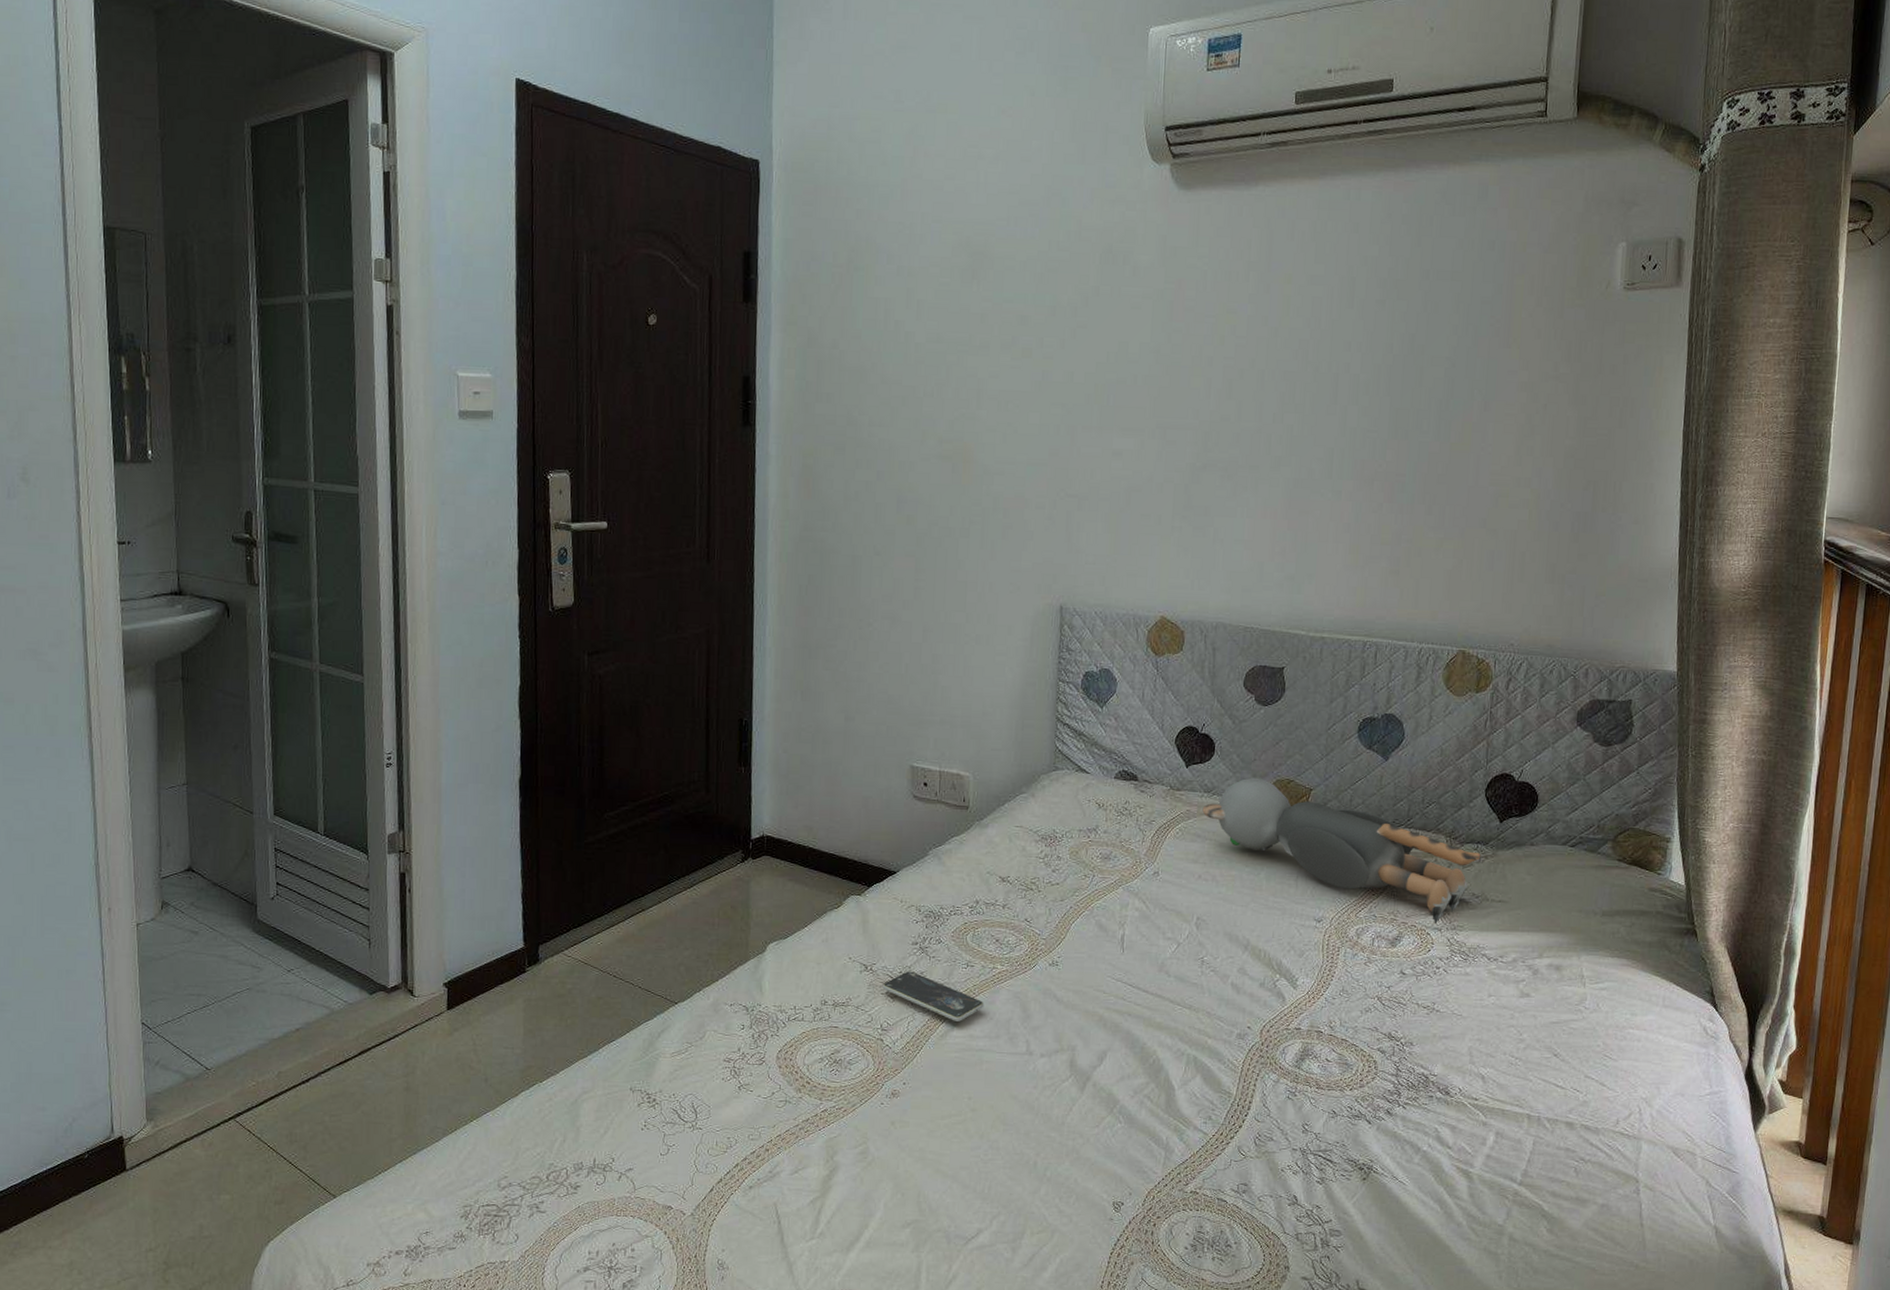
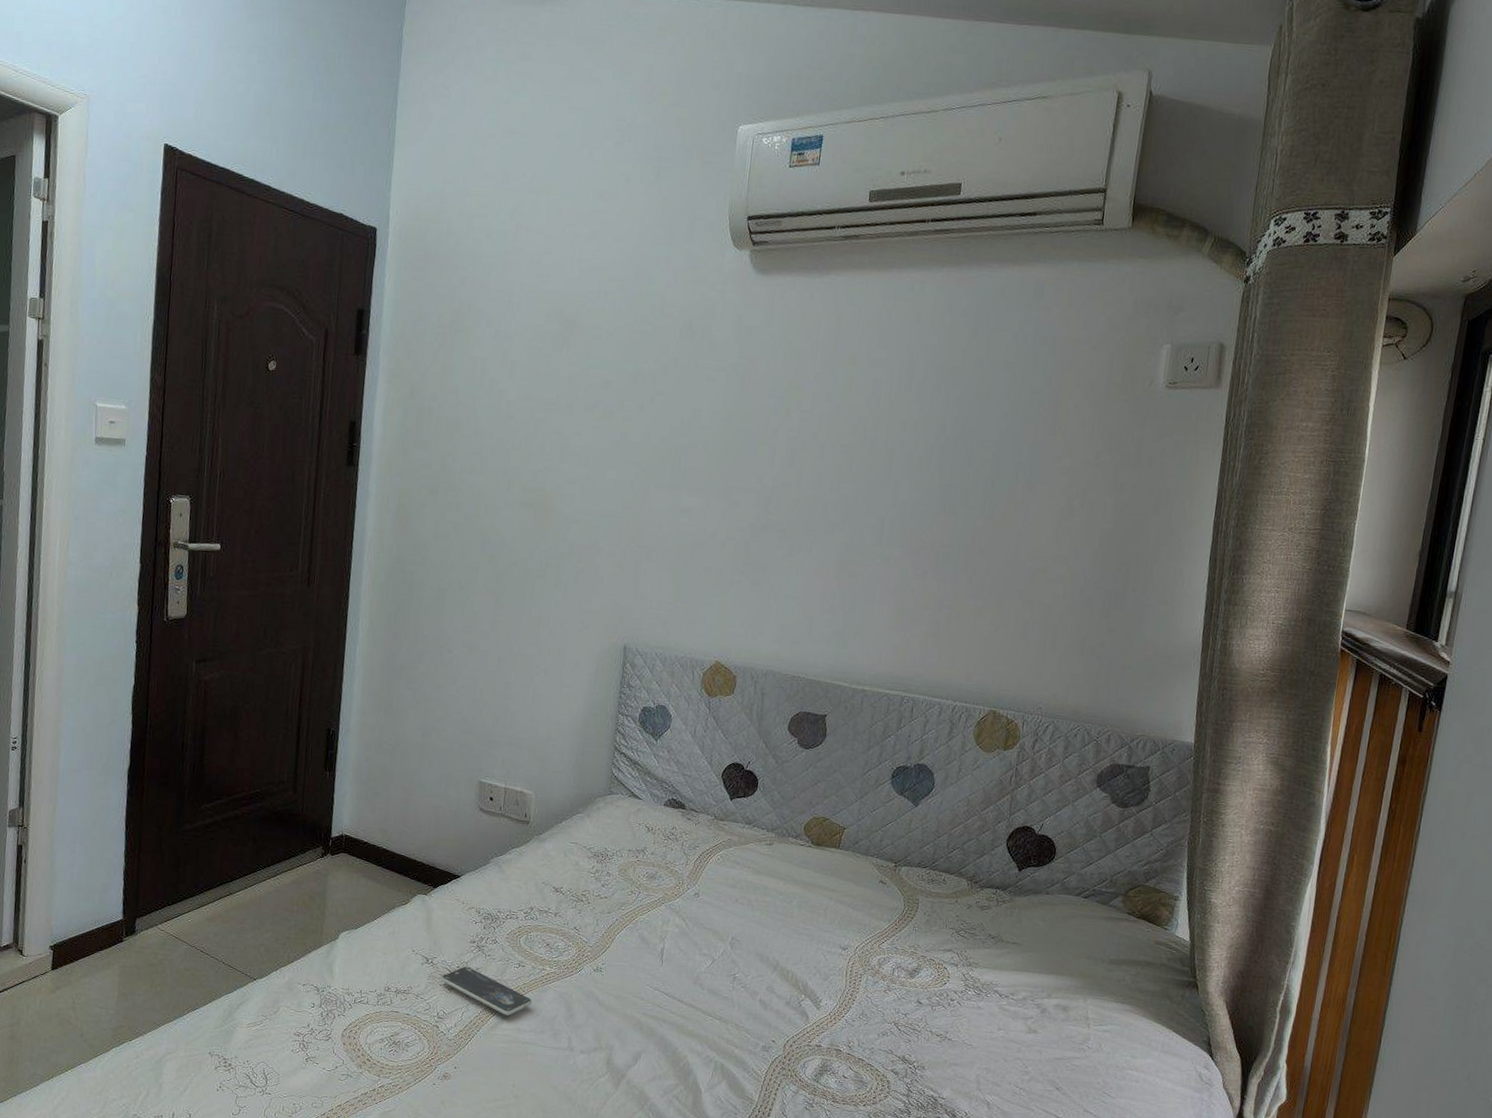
teddy bear: present [1202,777,1481,925] -> none [742,813,999,960]

